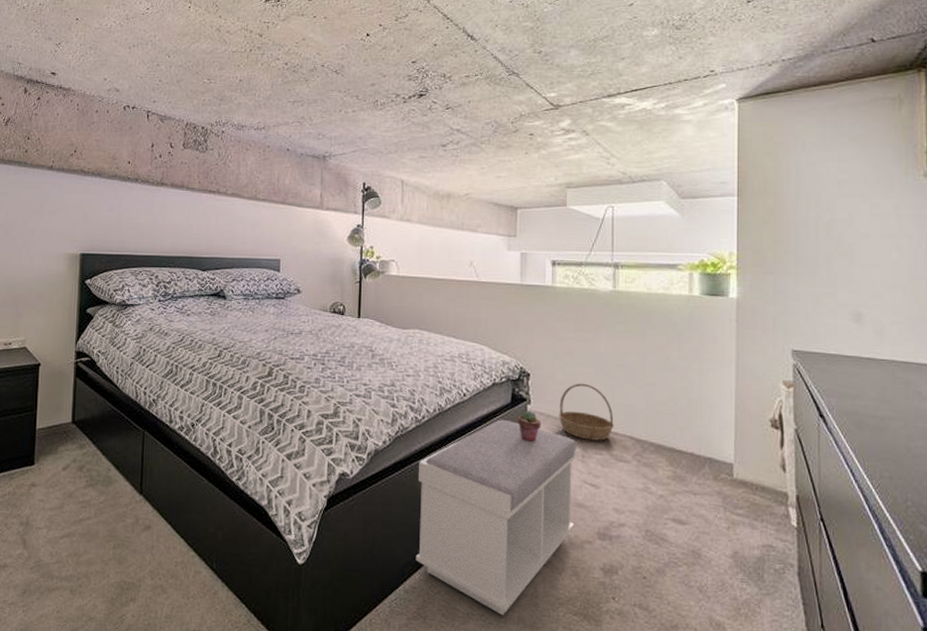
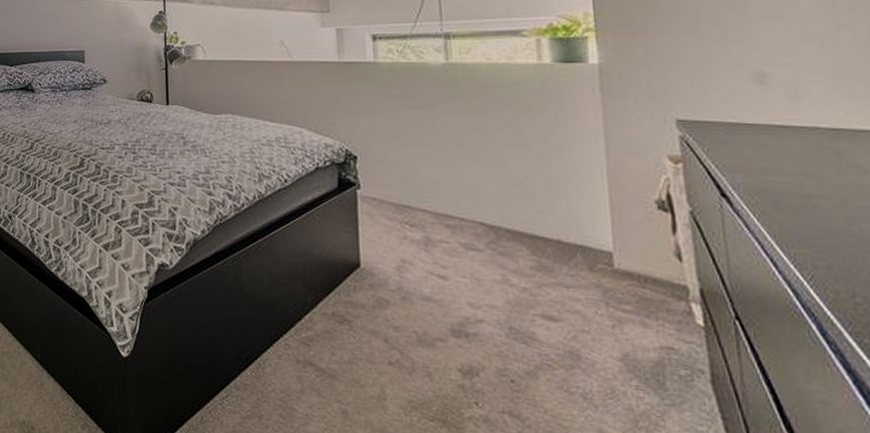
bench: present [415,419,576,616] -> none [242,205,423,419]
potted succulent: present [518,411,541,442] -> none [347,196,375,230]
basket: present [558,383,614,441] -> none [393,164,460,228]

